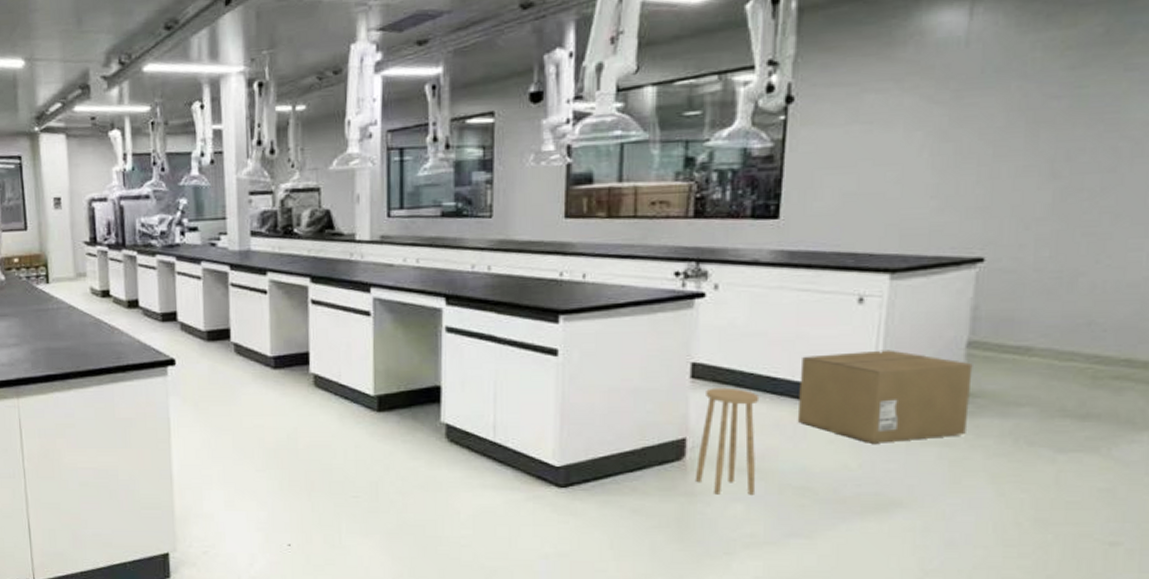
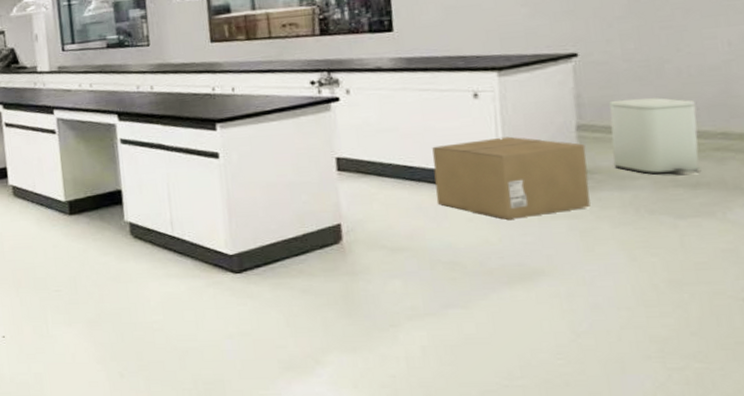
stool: present [695,387,760,495] -> none [352,177,409,273]
pedal bin: none [1000,314,1103,403] -> present [609,97,700,175]

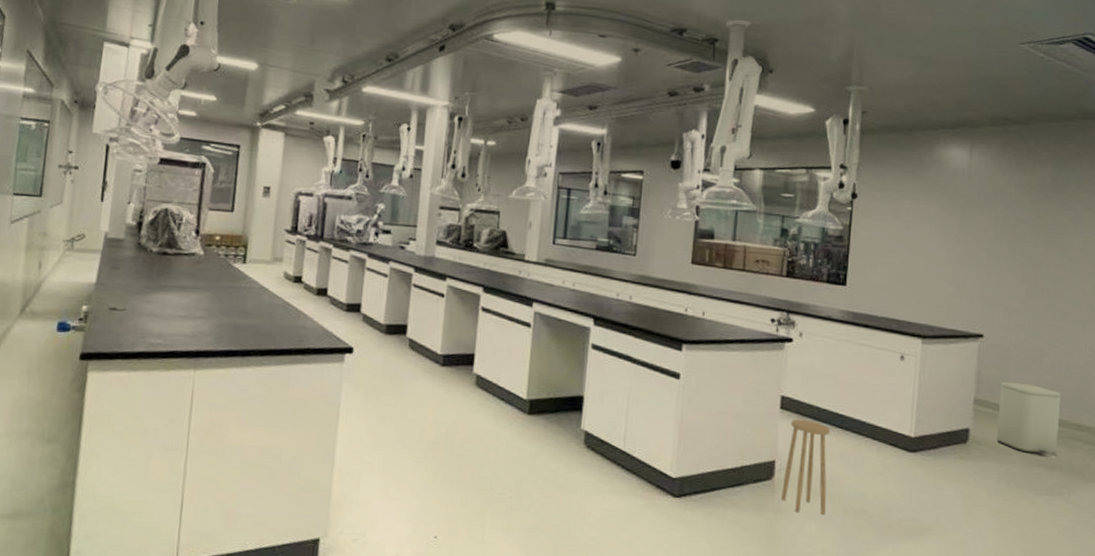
stool: none [352,177,409,273] -> present [781,418,831,515]
box: present [432,136,590,220] -> none [857,399,978,477]

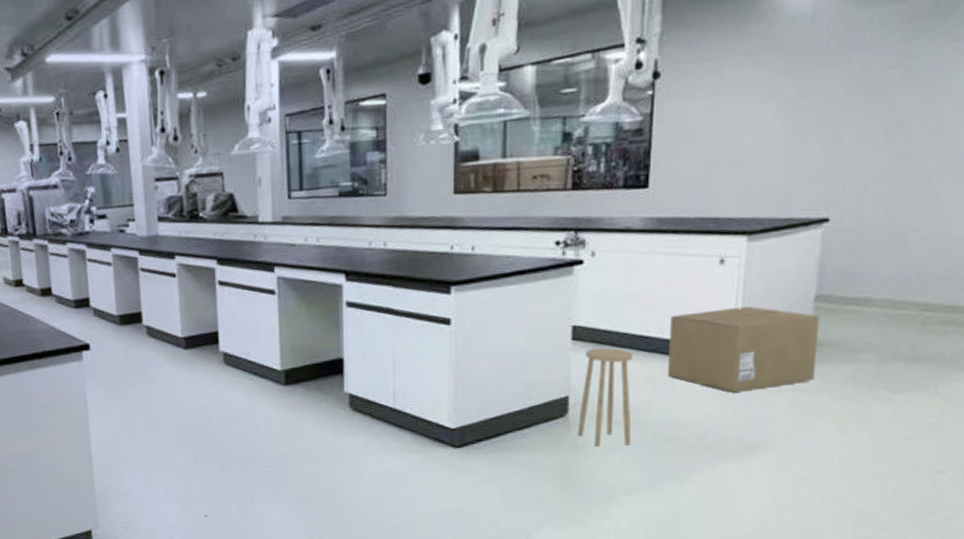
box: none [857,399,978,477] -> present [667,306,820,393]
pedal bin: present [996,381,1061,457] -> none [843,268,932,348]

